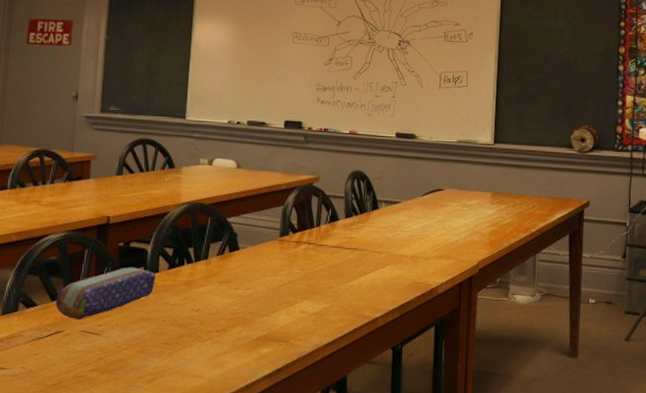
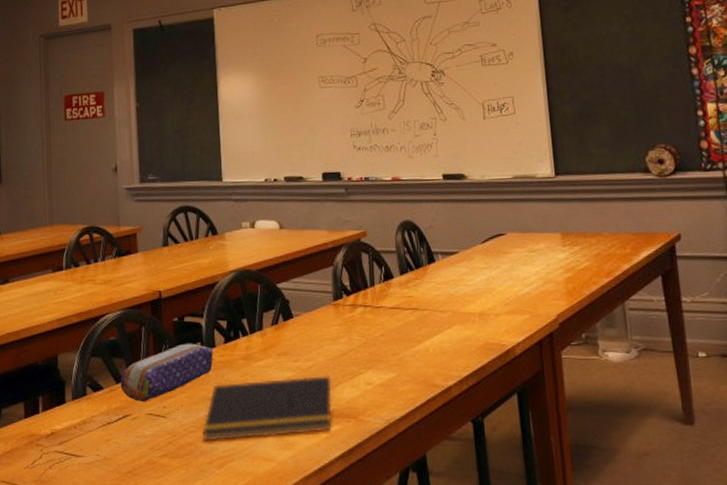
notepad: none [135,303,268,359] -> present [202,376,332,442]

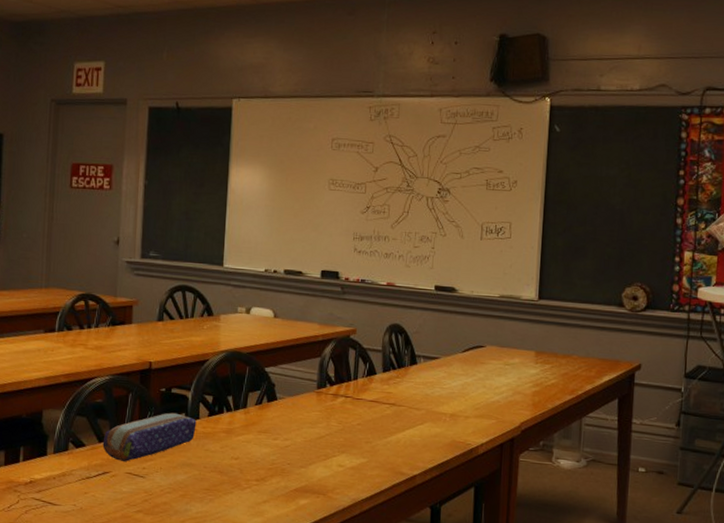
notepad: present [202,376,332,442] -> none [178,452,306,505]

